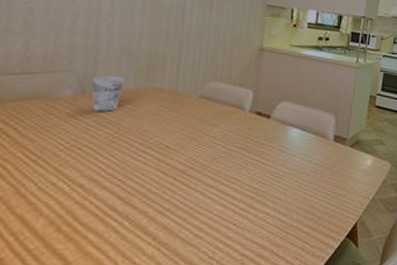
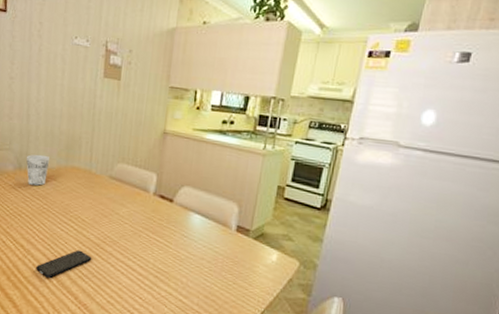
smartphone: none [100,181,177,221] -> present [36,249,92,279]

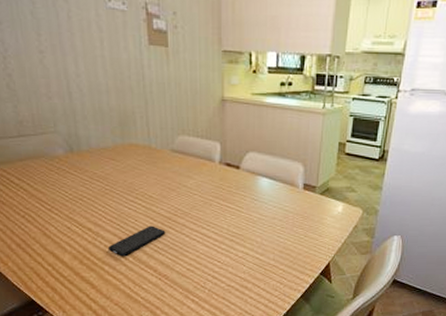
cup: present [26,154,49,187] -> none [76,134,104,168]

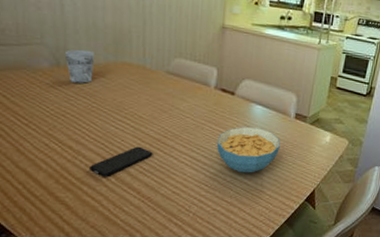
cup: none [76,134,104,168] -> present [64,49,94,84]
cereal bowl: none [225,201,290,248] -> present [216,127,280,173]

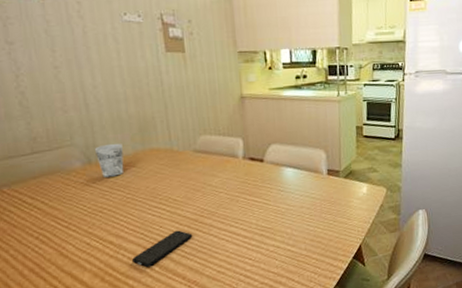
cereal bowl: present [216,127,280,173] -> none [253,191,318,240]

